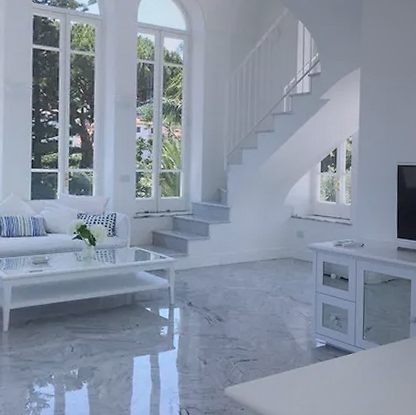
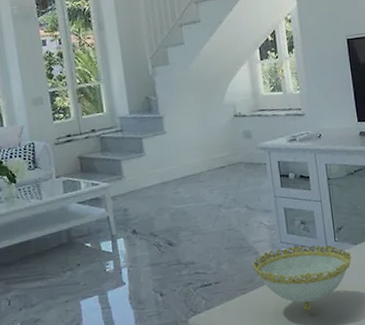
decorative bowl: none [288,338,376,398] -> present [253,245,352,312]

